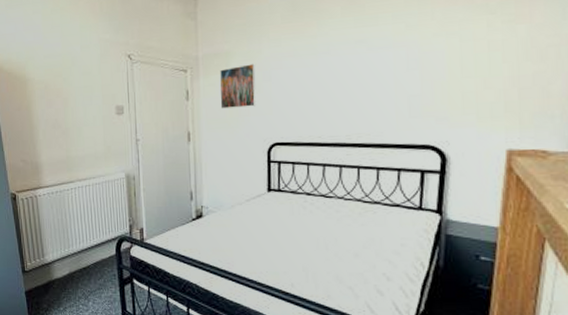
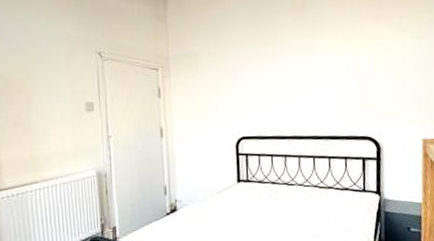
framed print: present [220,63,257,109] -> none [190,64,224,105]

